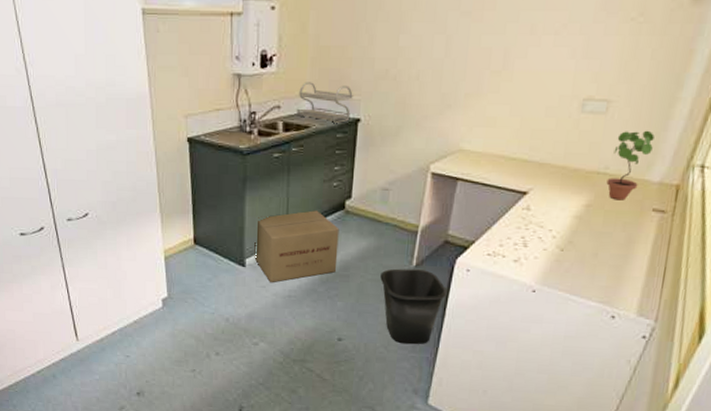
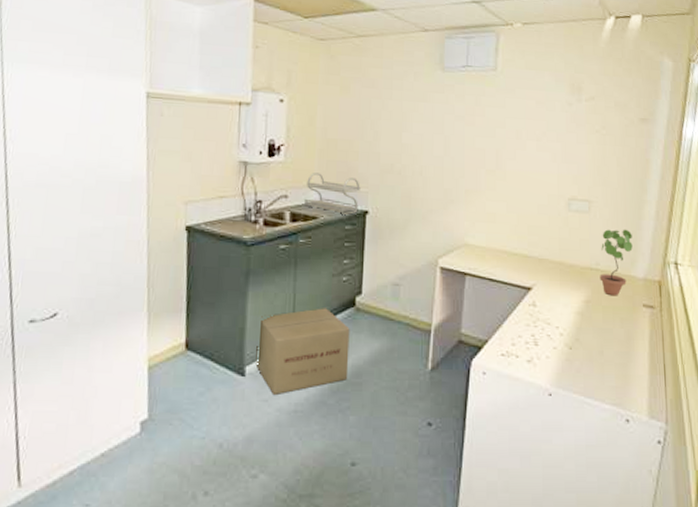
waste bin: present [380,268,447,344] -> none [395,373,465,466]

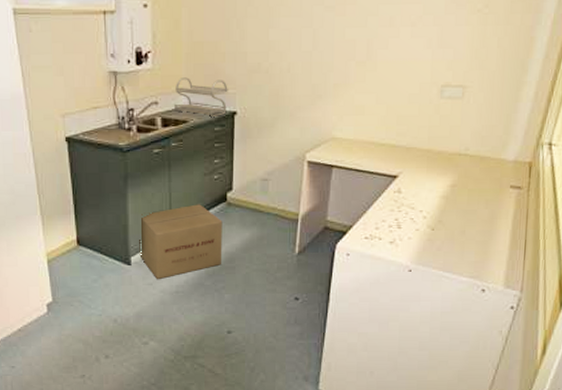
potted plant: present [600,229,633,296] -> none [468,112,506,179]

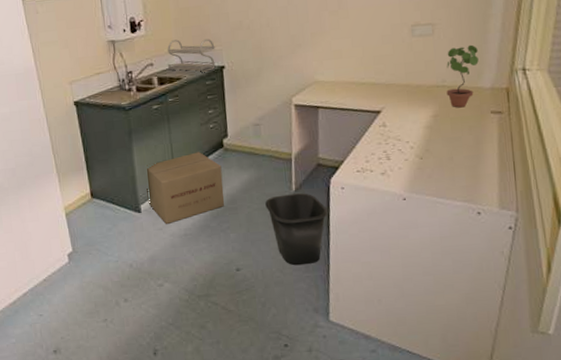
waste bin: none [265,257,330,332] -> present [265,193,328,266]
potted plant: none [468,112,506,179] -> present [446,44,479,108]

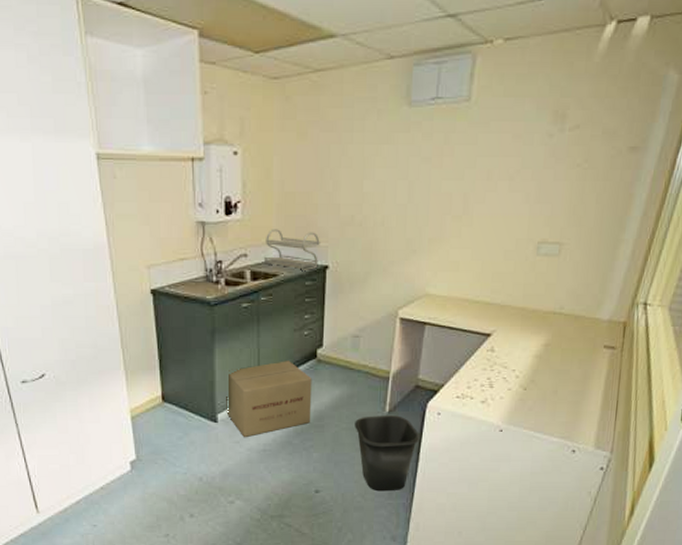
potted plant: present [446,44,479,108] -> none [562,271,603,339]

